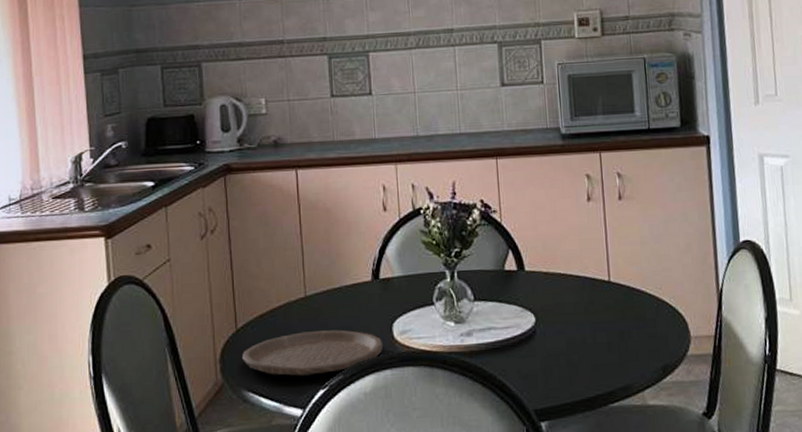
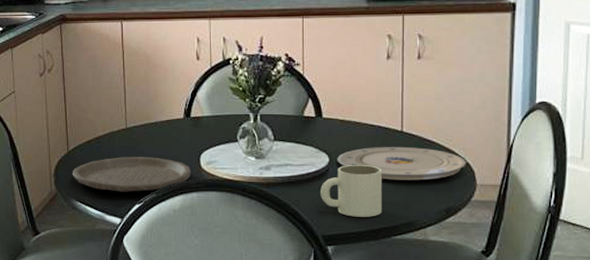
mug: none [528,322,597,385] -> present [321,164,383,217]
plate: none [544,298,679,338] -> present [337,146,467,181]

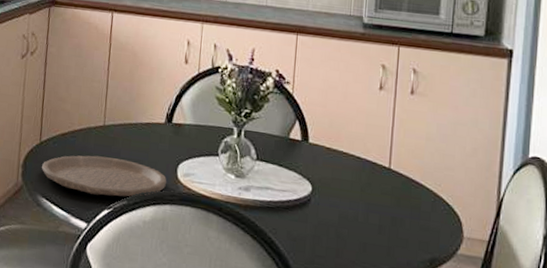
mug: present [321,164,383,217] -> none [300,196,366,258]
plate: present [337,146,467,181] -> none [320,181,455,225]

